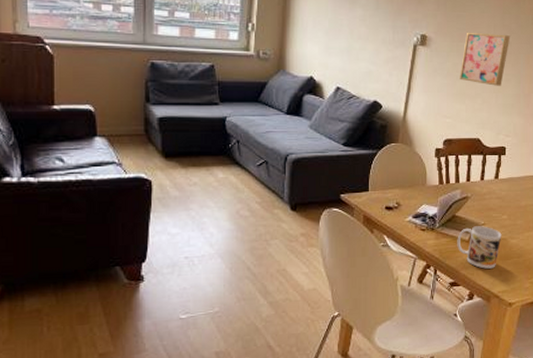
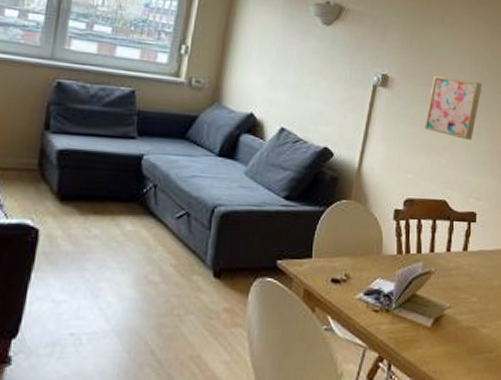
mug: present [457,226,502,269] -> none [417,309,471,365]

